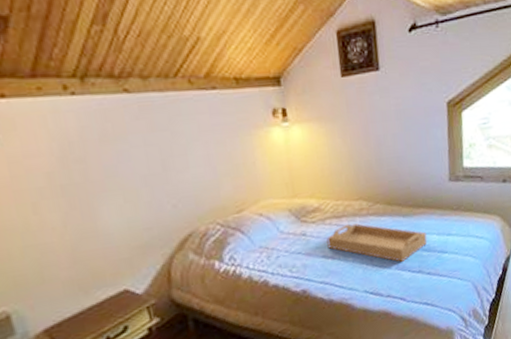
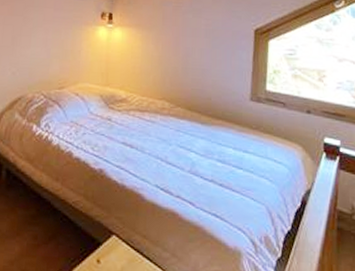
serving tray: present [326,223,428,262] -> none [128,118,223,167]

